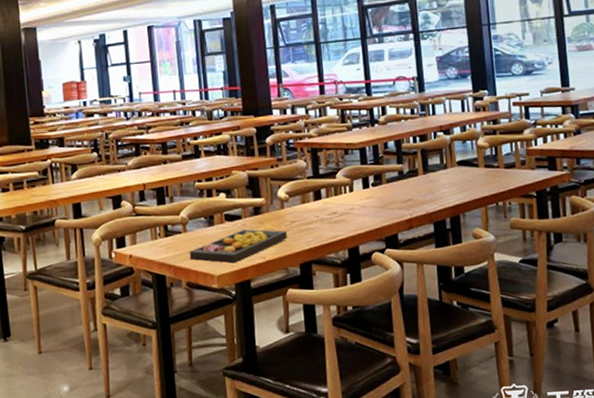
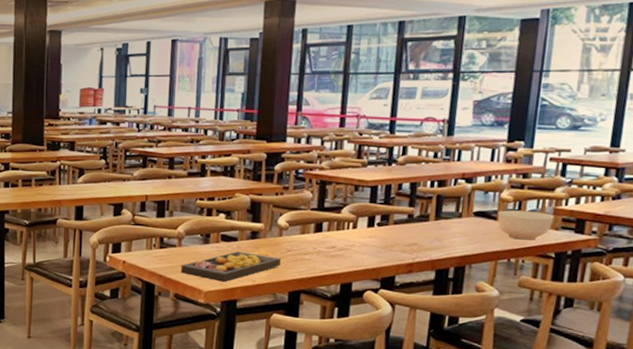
bowl: none [479,154,528,183] -> present [497,210,554,240]

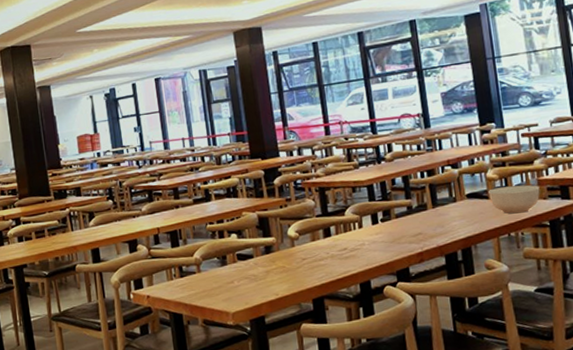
food tray: present [180,251,281,282] -> none [204,267,299,301]

